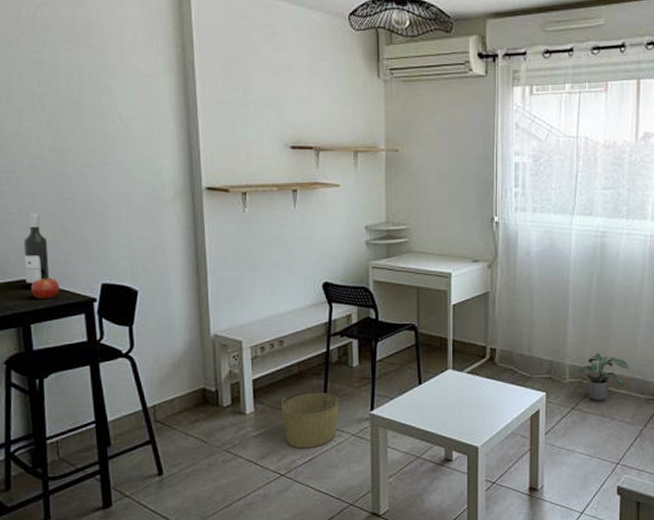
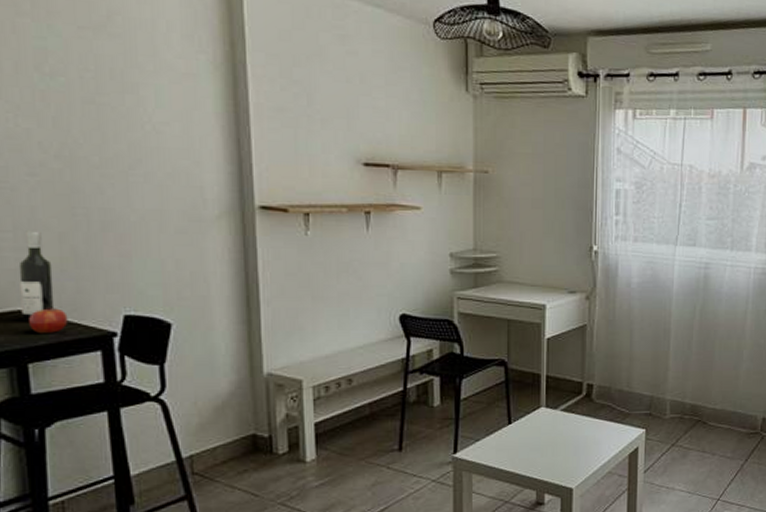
basket: present [280,392,340,449] -> none [348,435,418,499]
potted plant: present [576,353,630,402] -> none [677,387,732,438]

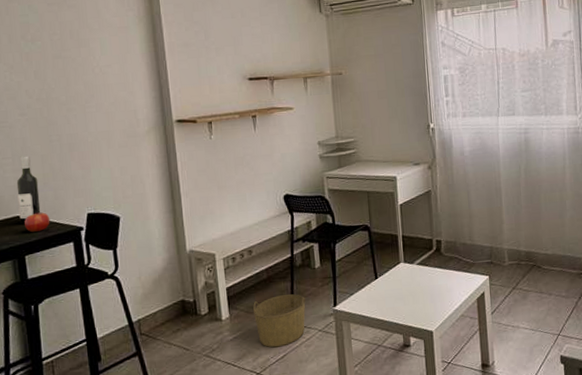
basket: none [348,435,418,499] -> present [252,293,306,348]

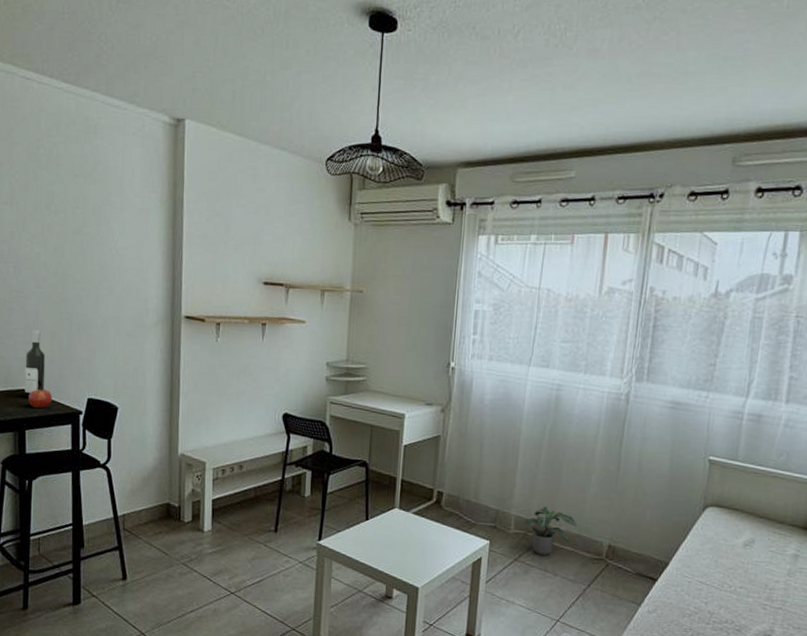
basket: present [252,293,306,348] -> none [235,517,290,571]
potted plant: none [514,236,561,280] -> present [521,506,577,556]

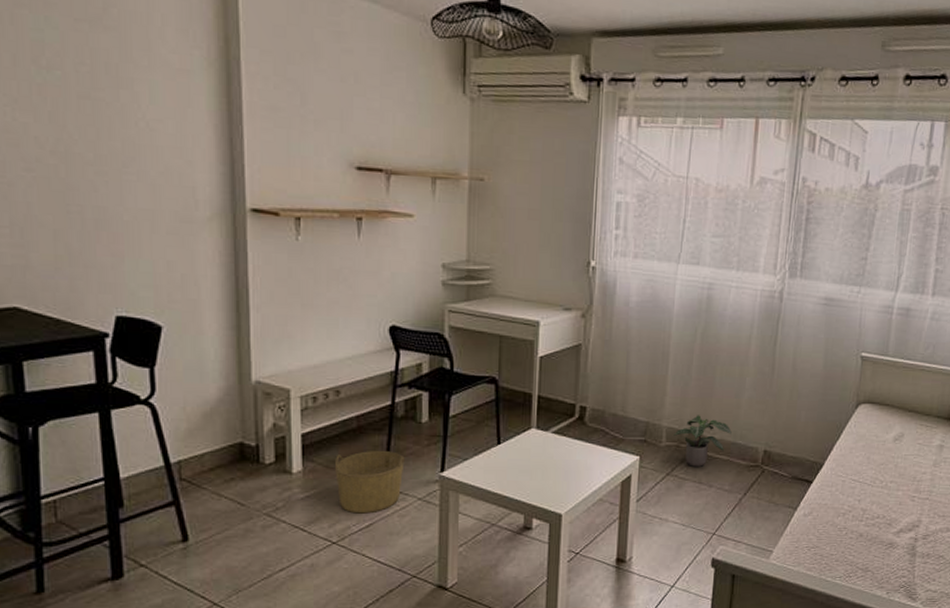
bottle: present [24,328,46,398] -> none [14,226,49,319]
fruit: present [29,388,53,409] -> none [24,304,62,333]
basket: none [235,517,290,571] -> present [334,450,405,514]

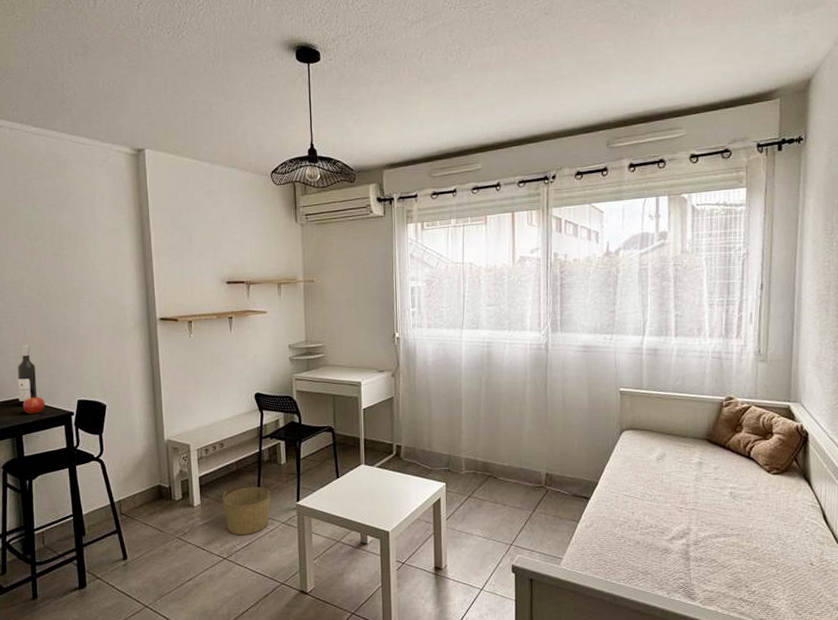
bottle: none [14,226,49,319] -> present [17,343,37,407]
fruit: none [24,304,62,333] -> present [23,395,45,415]
potted plant: present [673,415,732,468] -> none [471,447,518,490]

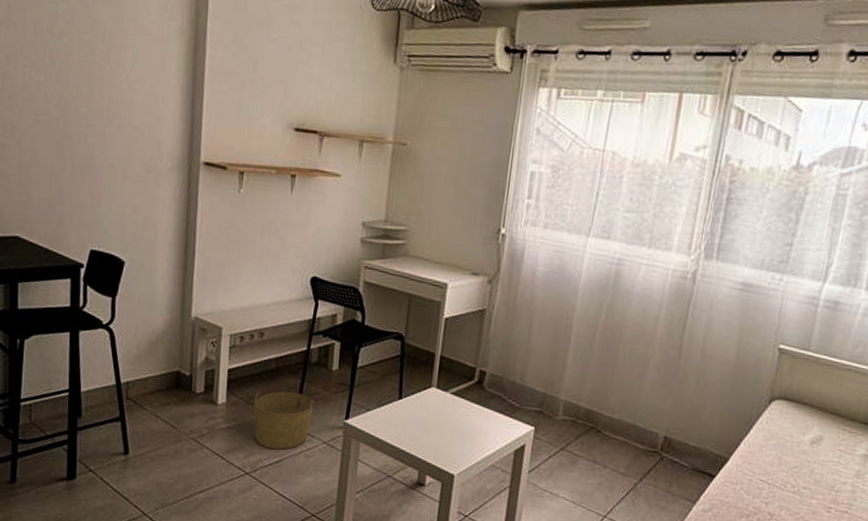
bottle: present [17,343,37,407] -> none [18,168,43,247]
fruit: present [23,395,45,415] -> none [22,235,50,259]

